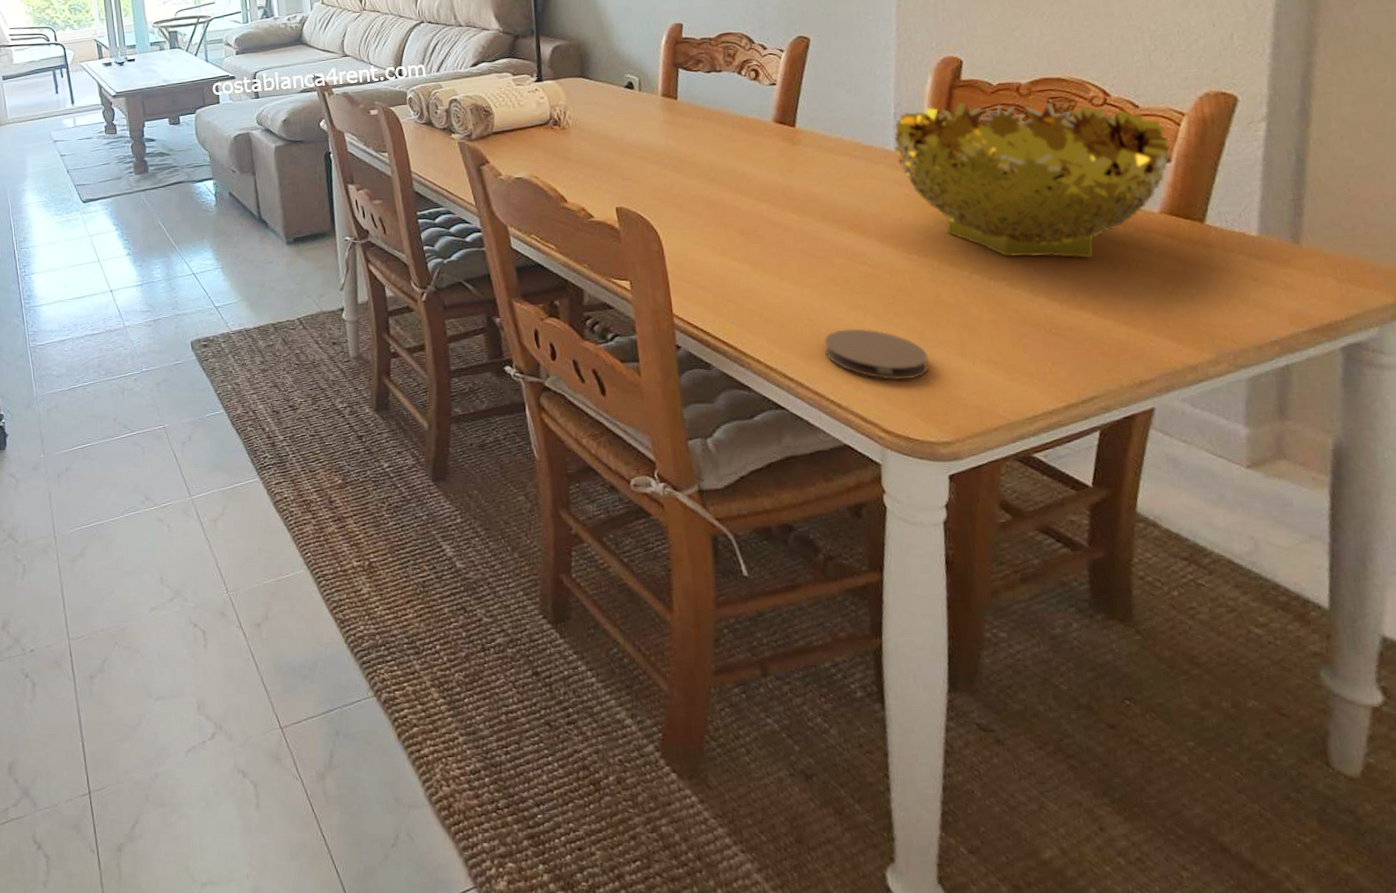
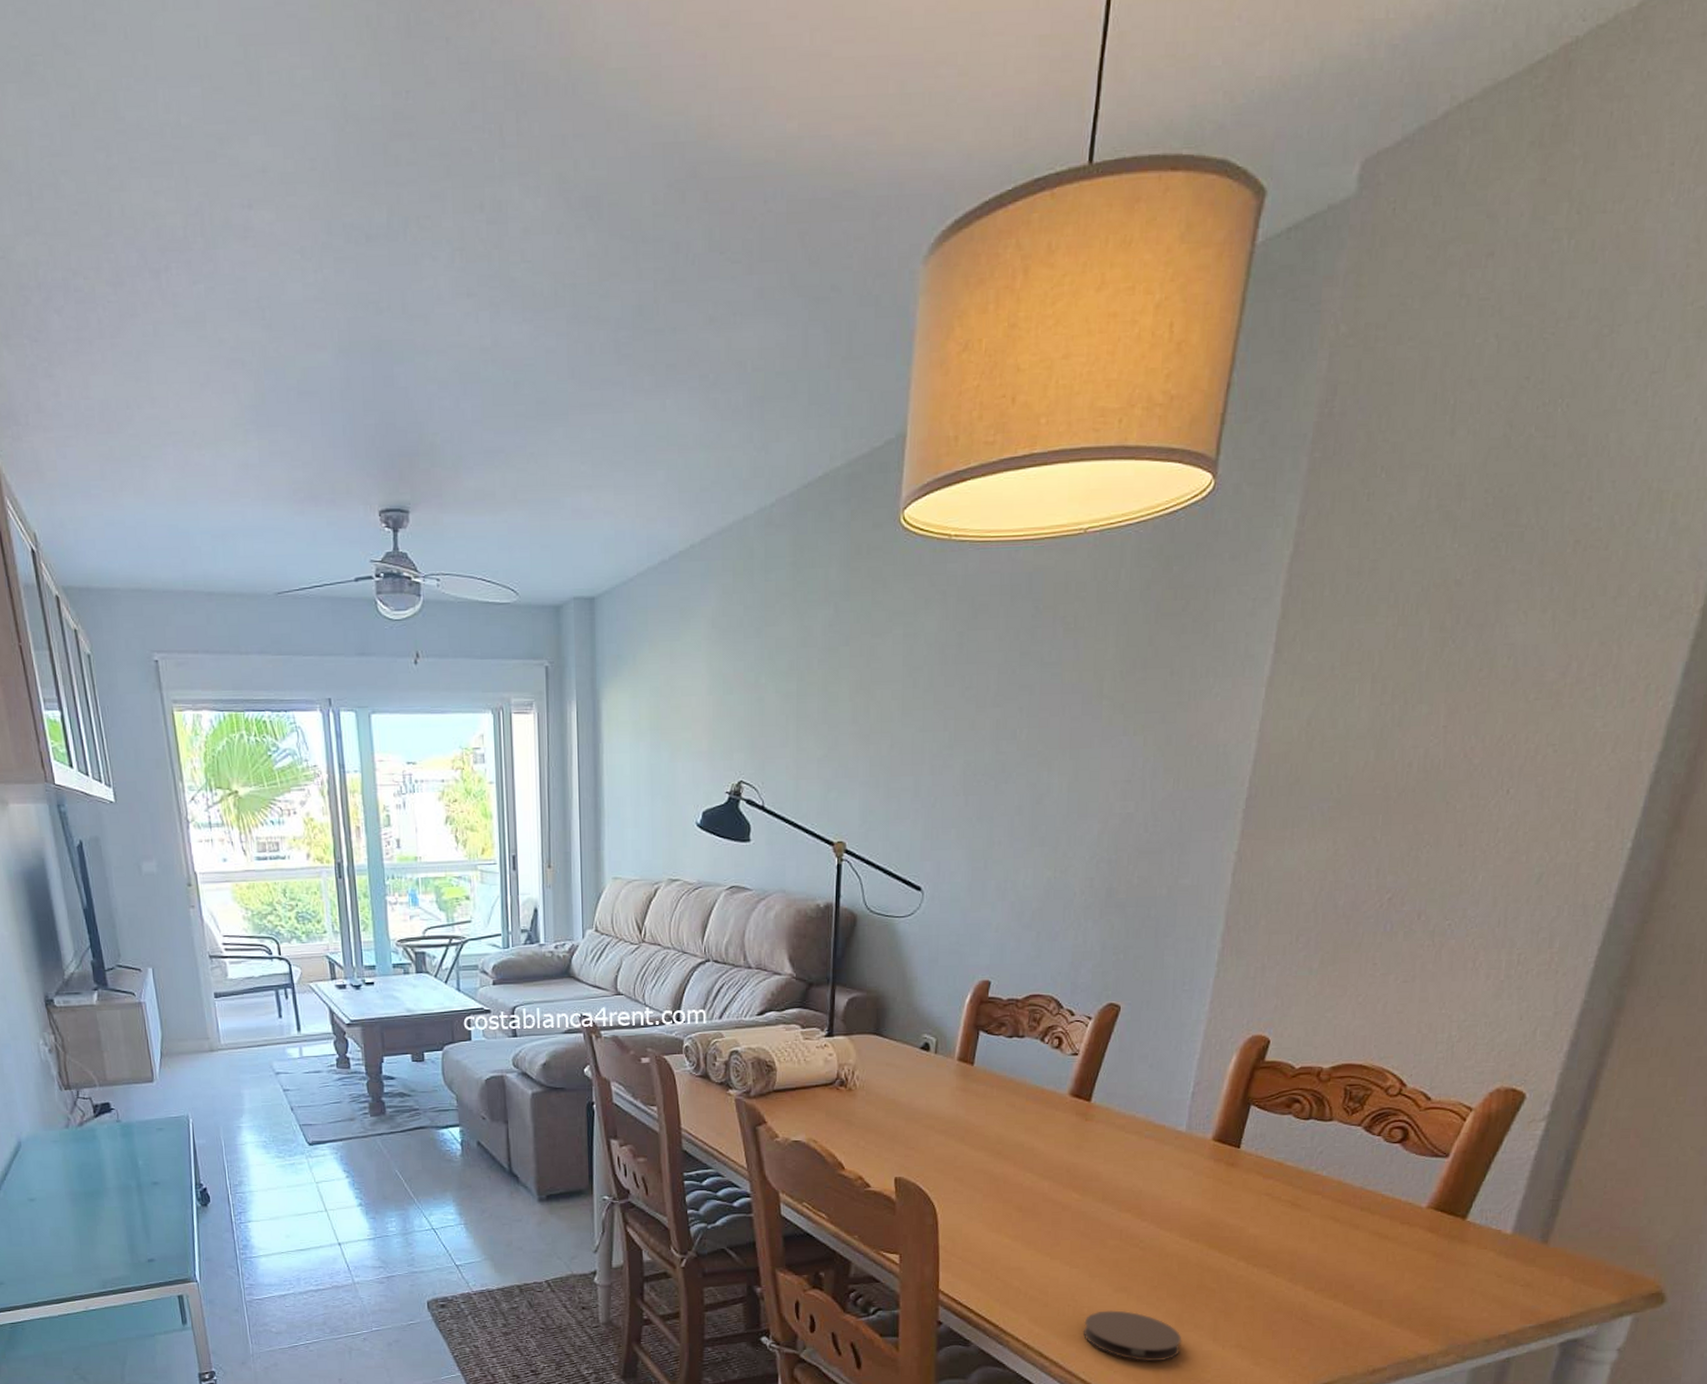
decorative bowl: present [894,102,1170,258] -> none [1186,1085,1452,1249]

